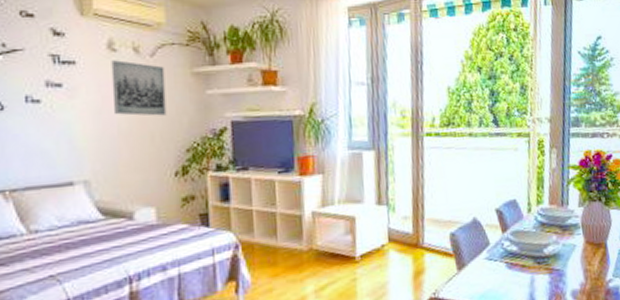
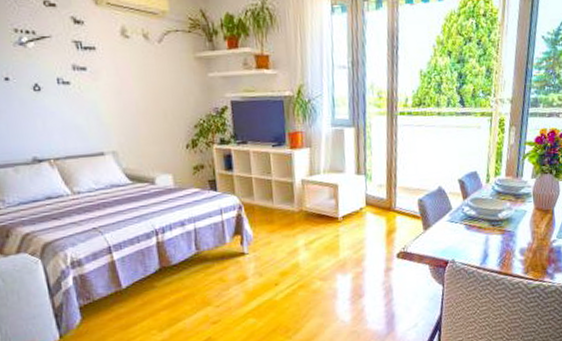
wall art: present [111,60,167,116] -> none [125,46,176,96]

